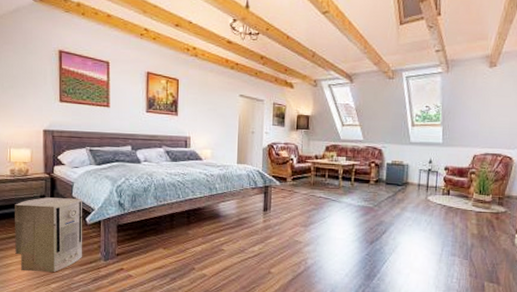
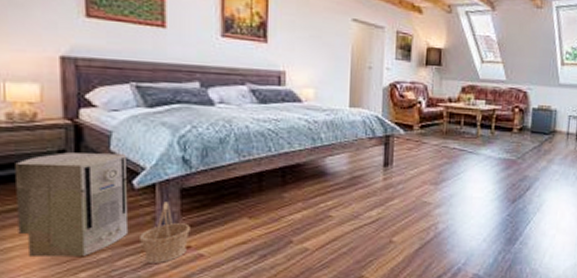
basket: none [89,234,124,280] -> present [138,201,192,263]

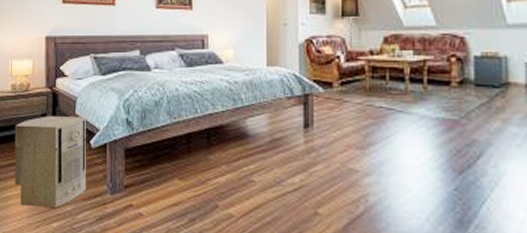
basket: present [138,201,192,263] -> none [93,160,133,219]

